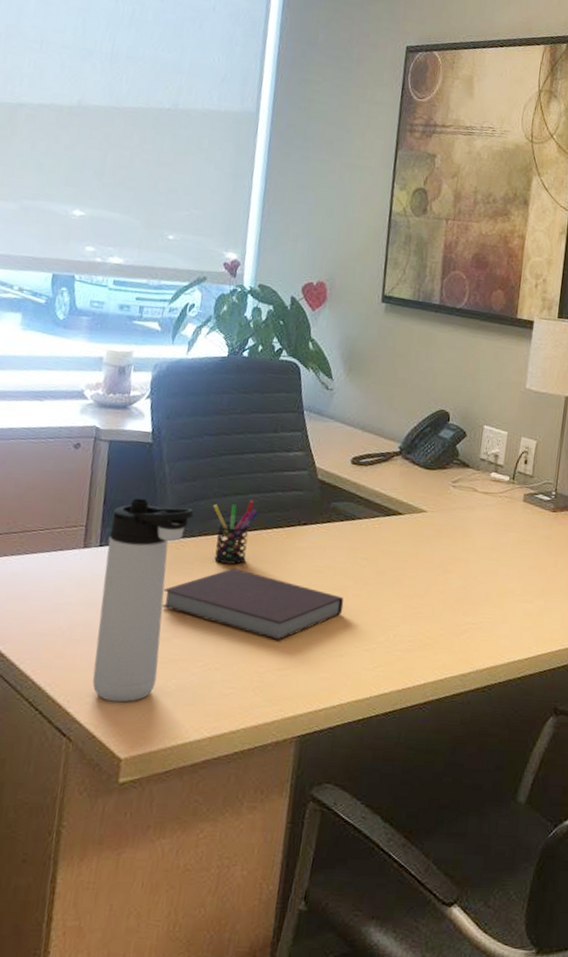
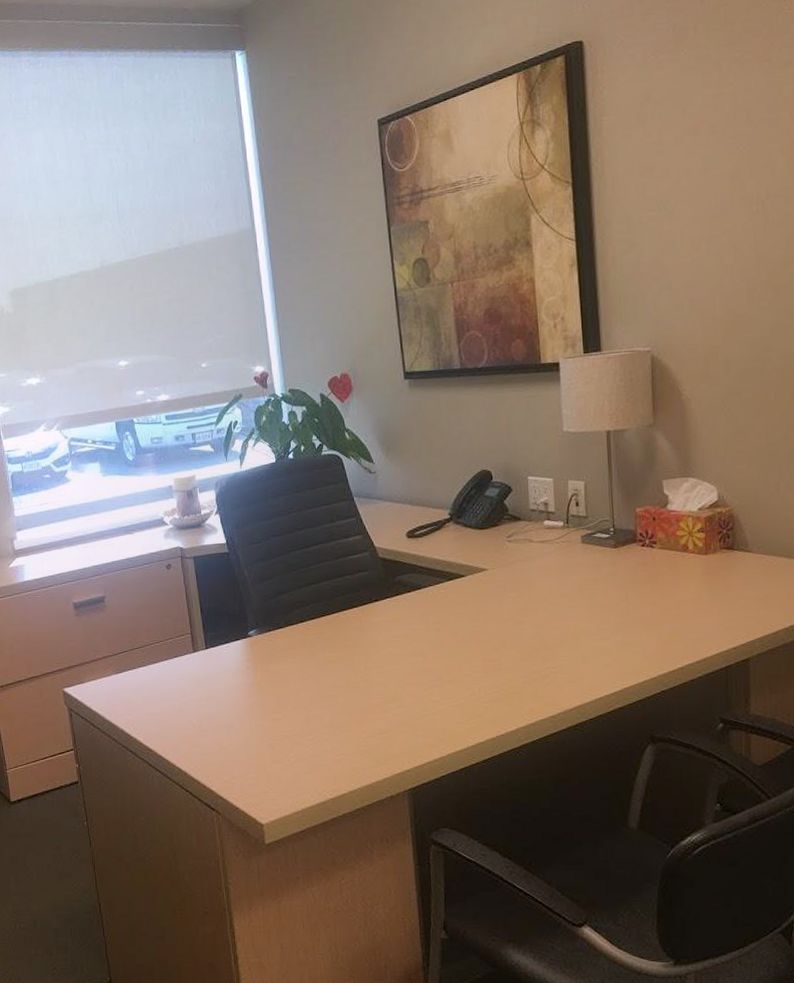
thermos bottle: present [92,498,194,703] -> none [210,602,277,778]
notebook: present [161,568,344,641] -> none [266,650,427,709]
pen holder: present [213,500,258,565] -> none [292,587,333,647]

